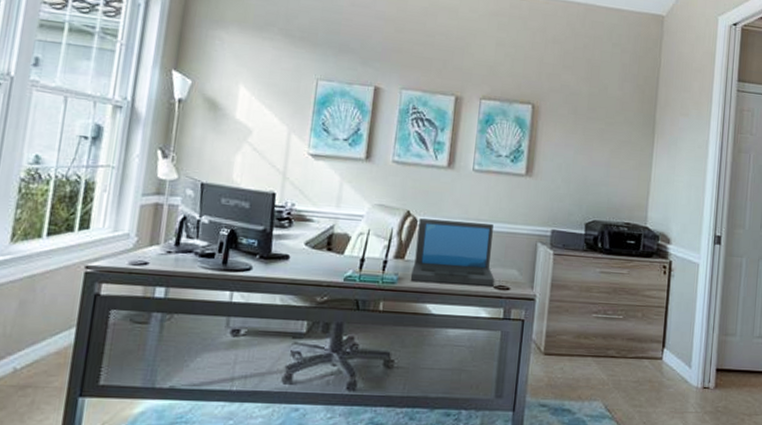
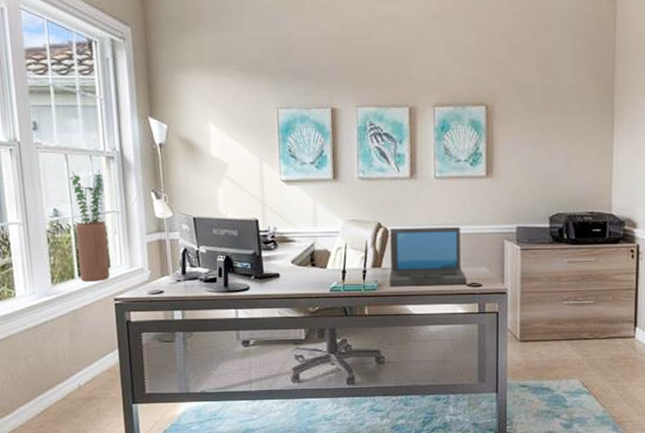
vase: none [48,115,104,245] -> present [70,170,111,283]

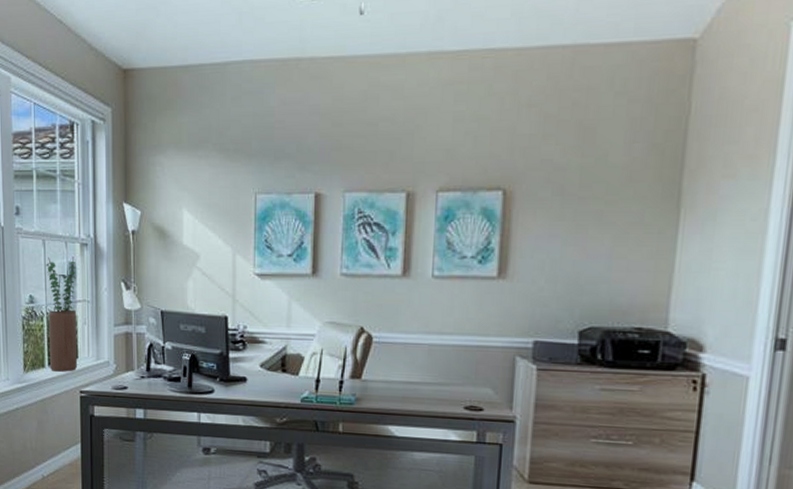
laptop: present [390,226,466,286] -> none [370,335,464,407]

